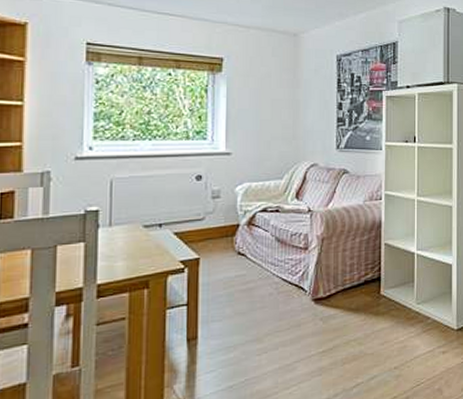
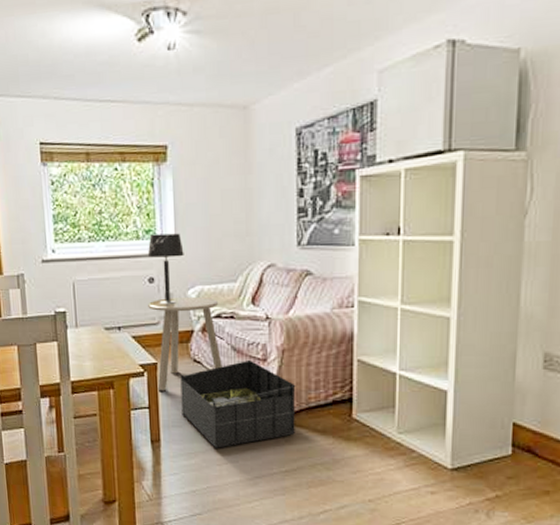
side table: none [194,193,266,287] -> present [148,297,222,391]
table lamp: none [196,135,234,201] -> present [147,233,184,305]
storage bin: none [223,249,333,338] -> present [180,359,296,448]

